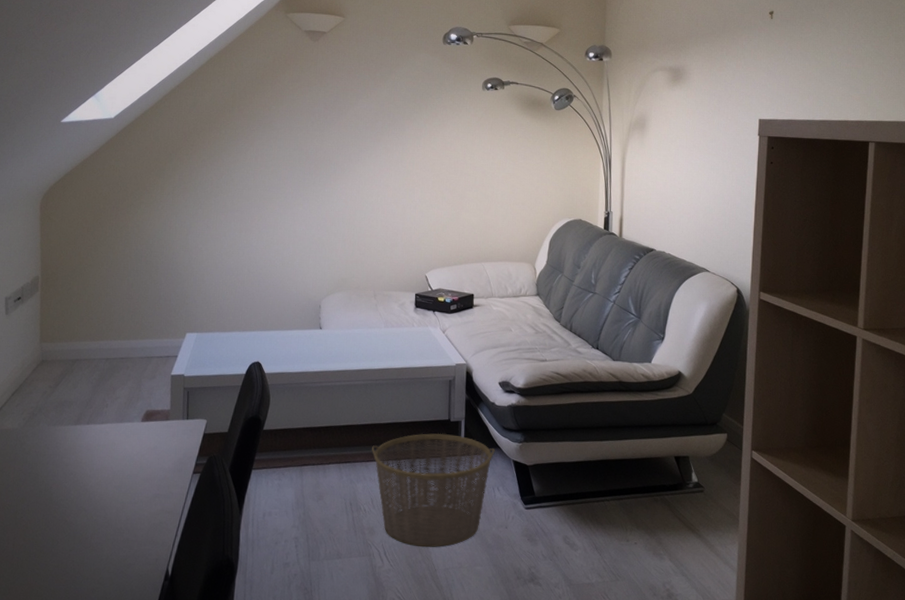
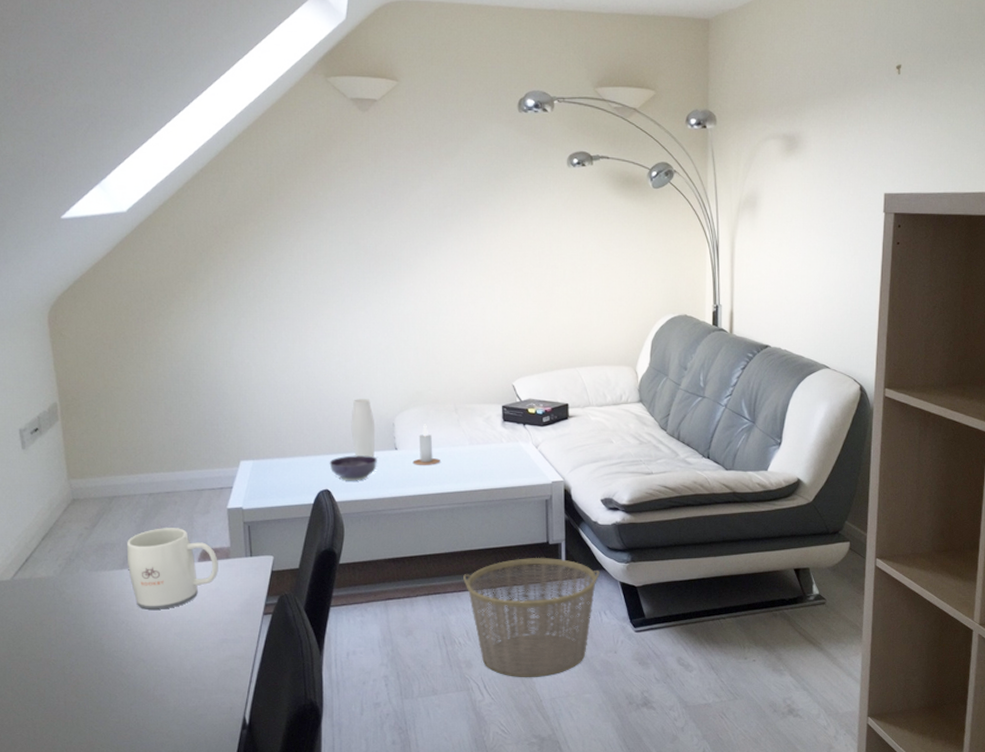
mug: none [81,389,159,464] -> present [127,528,218,609]
bowl: none [262,332,304,355] -> present [329,455,377,480]
vase: none [283,283,304,335] -> present [351,399,376,458]
candle: none [334,307,358,345] -> present [412,424,440,465]

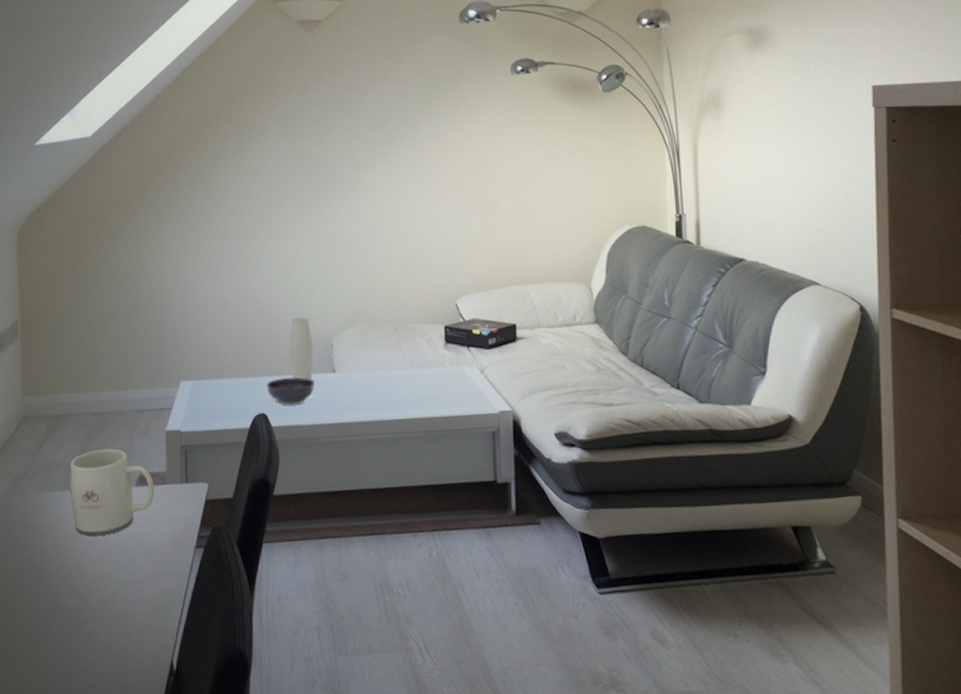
candle: present [412,424,440,465] -> none [350,345,379,390]
basket: present [463,558,600,678] -> none [403,498,555,642]

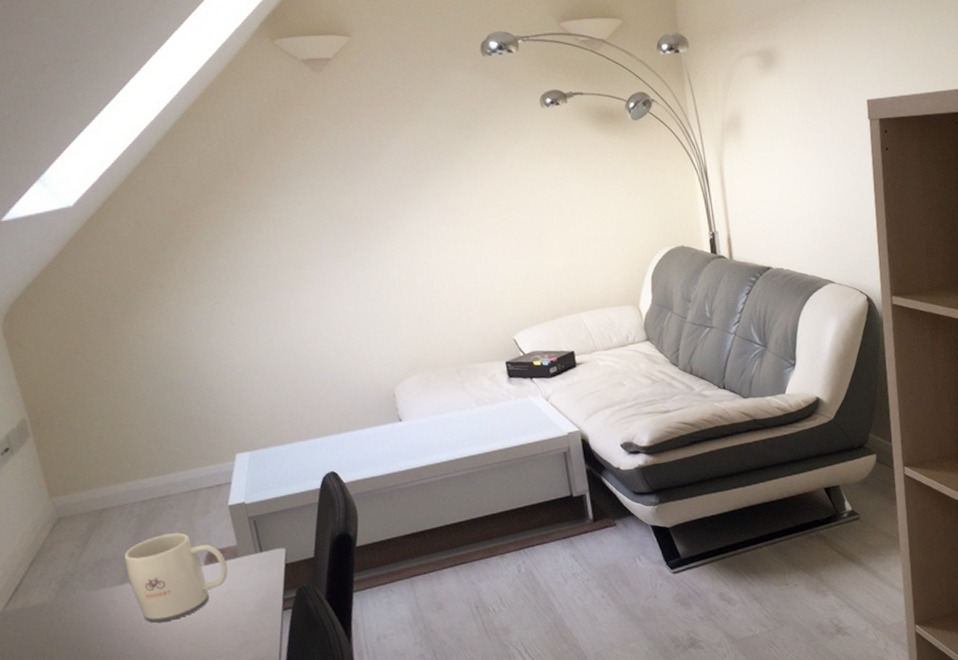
bowl: present [266,377,314,404] -> none [331,430,383,460]
vase: present [289,318,314,380] -> none [348,372,379,434]

